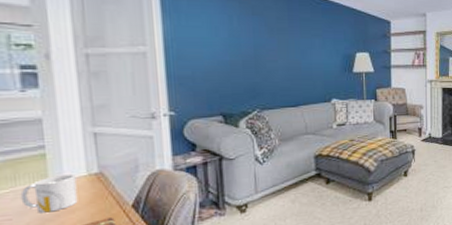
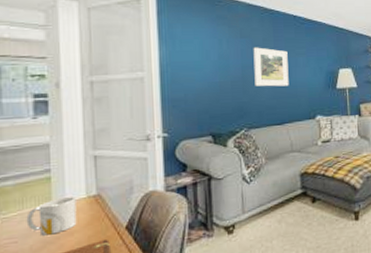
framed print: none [266,26,304,68] -> present [253,47,289,87]

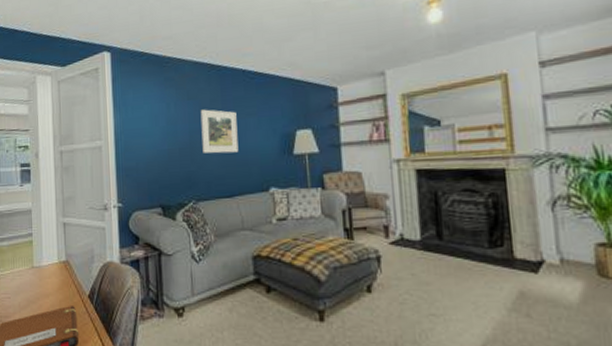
mug: present [26,197,77,236] -> none [16,261,51,295]

